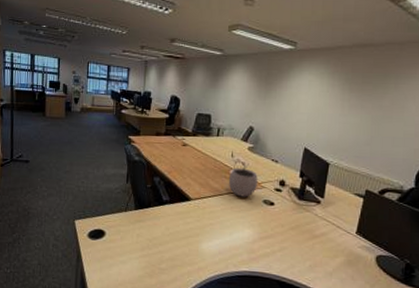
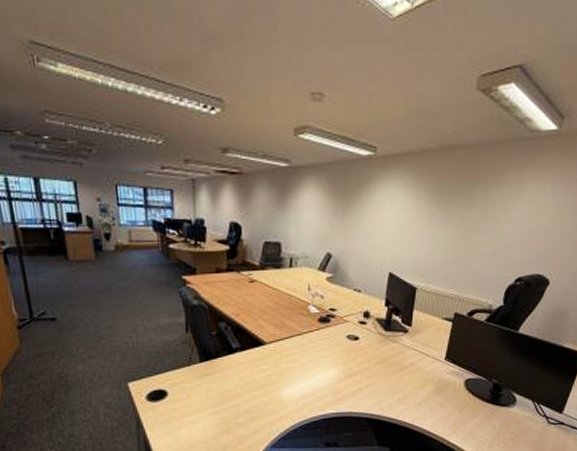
plant pot: present [228,163,258,197] -> none [306,296,339,335]

